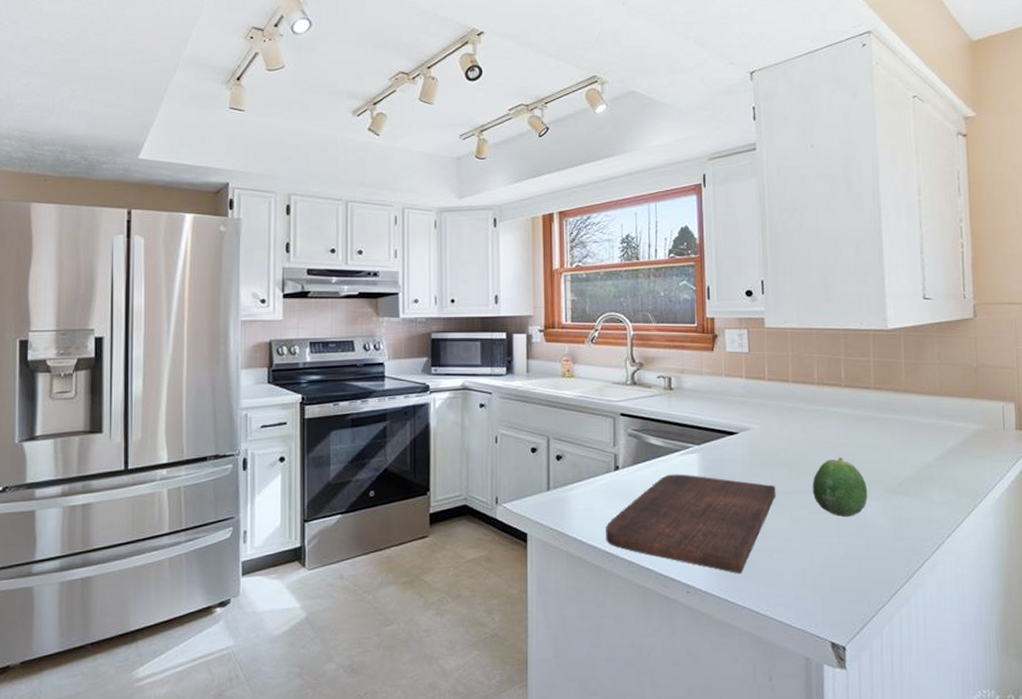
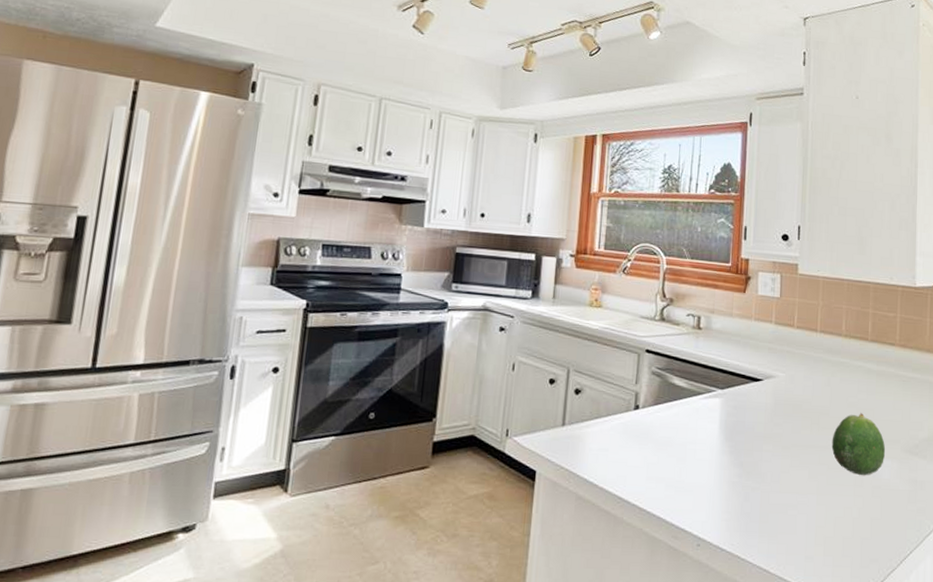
cutting board: present [606,474,776,574] -> none [618,418,796,529]

